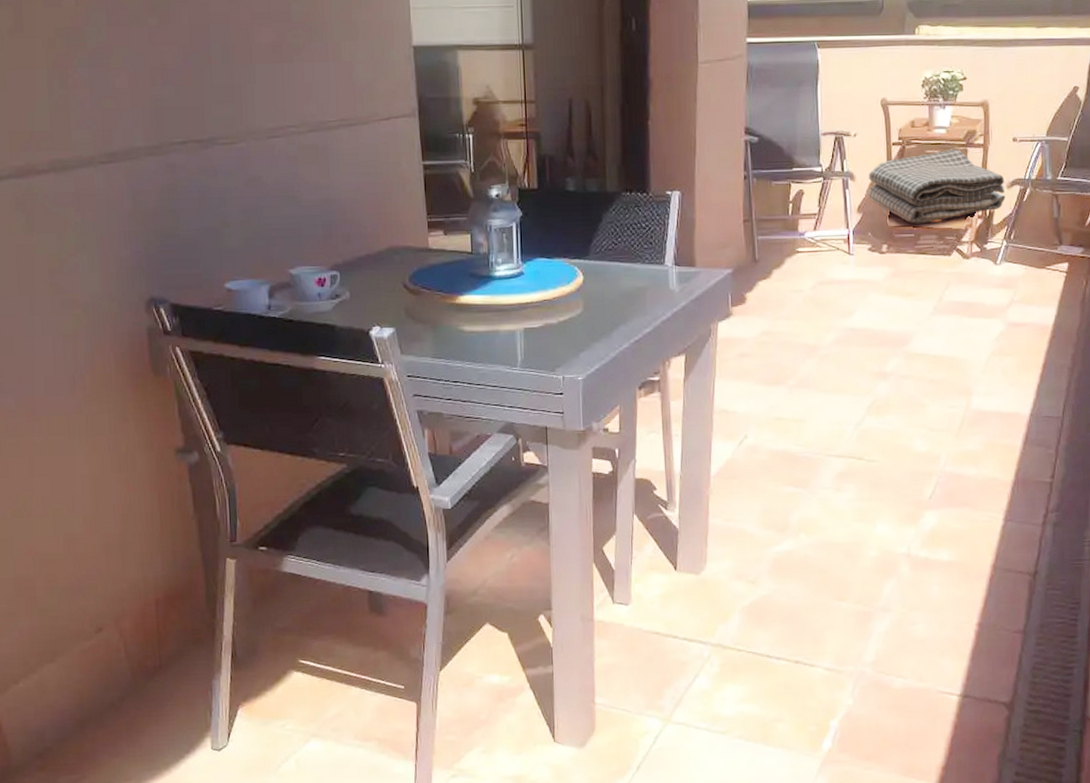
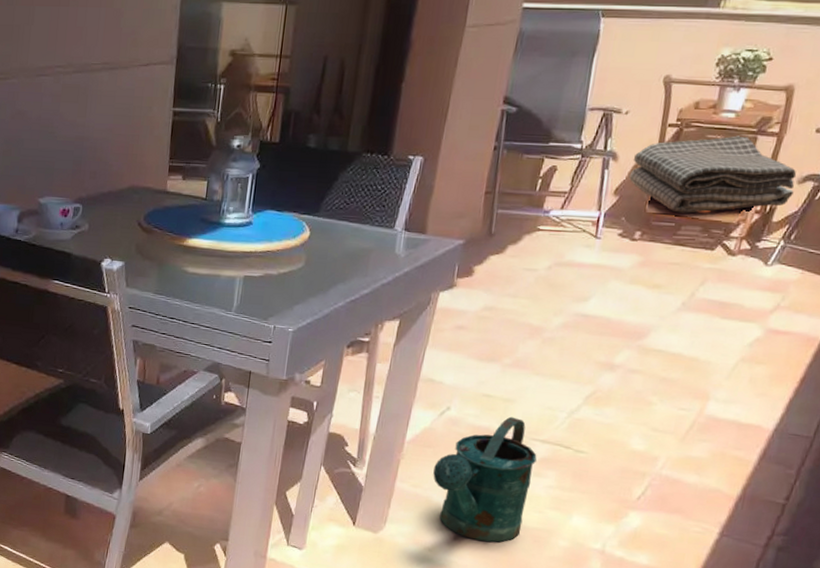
watering can: none [742,436,835,565] -> present [433,416,537,543]

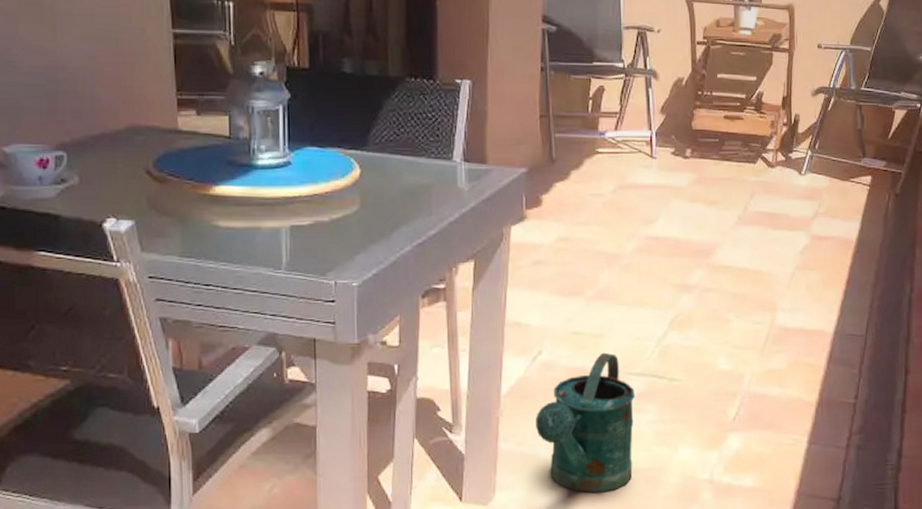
towel: present [628,134,797,213] -> none [671,51,810,129]

